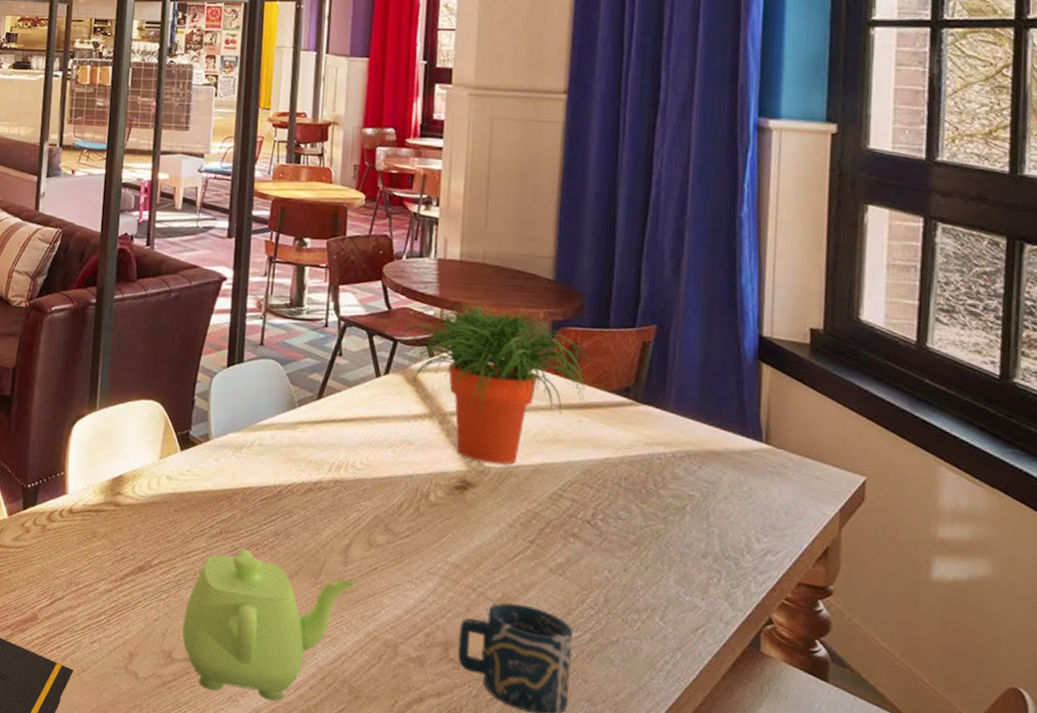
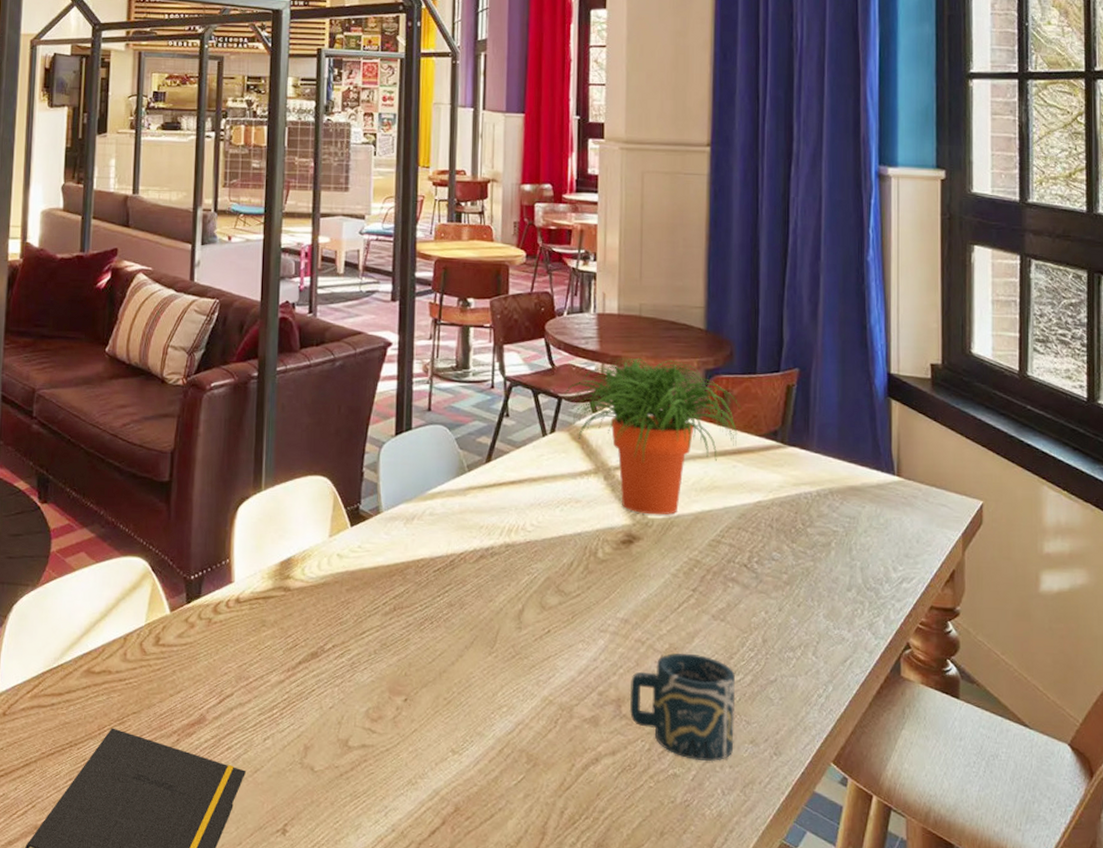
teapot: present [182,548,355,702] -> none [358,624,530,779]

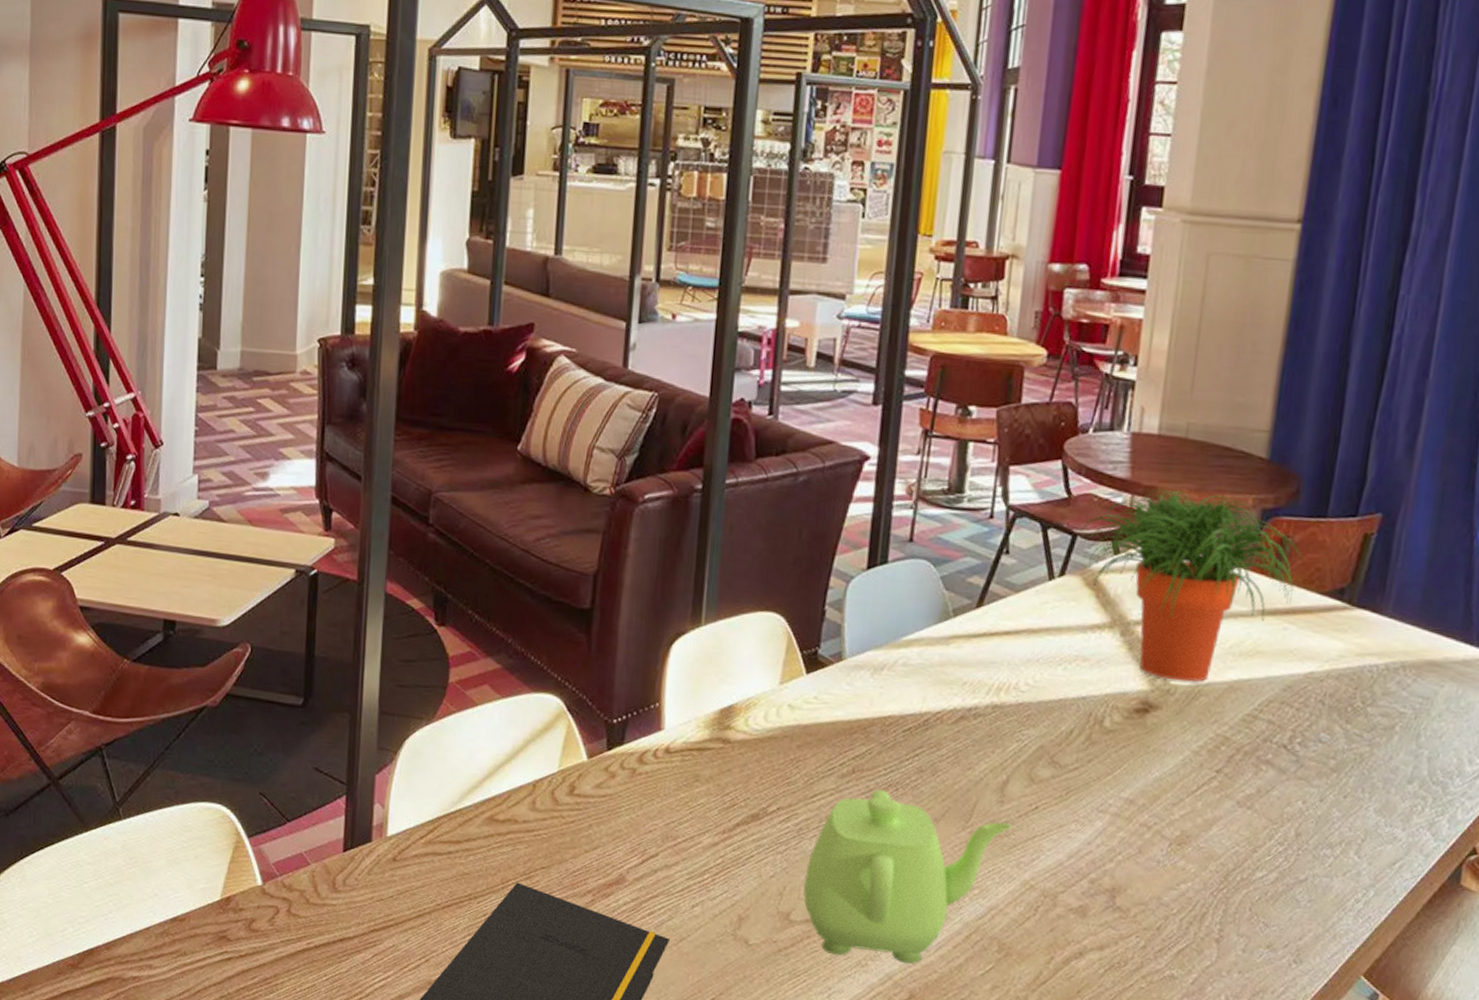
teapot: none [358,624,530,779] -> present [803,789,1012,964]
cup: present [629,653,736,761] -> none [1124,842,1257,965]

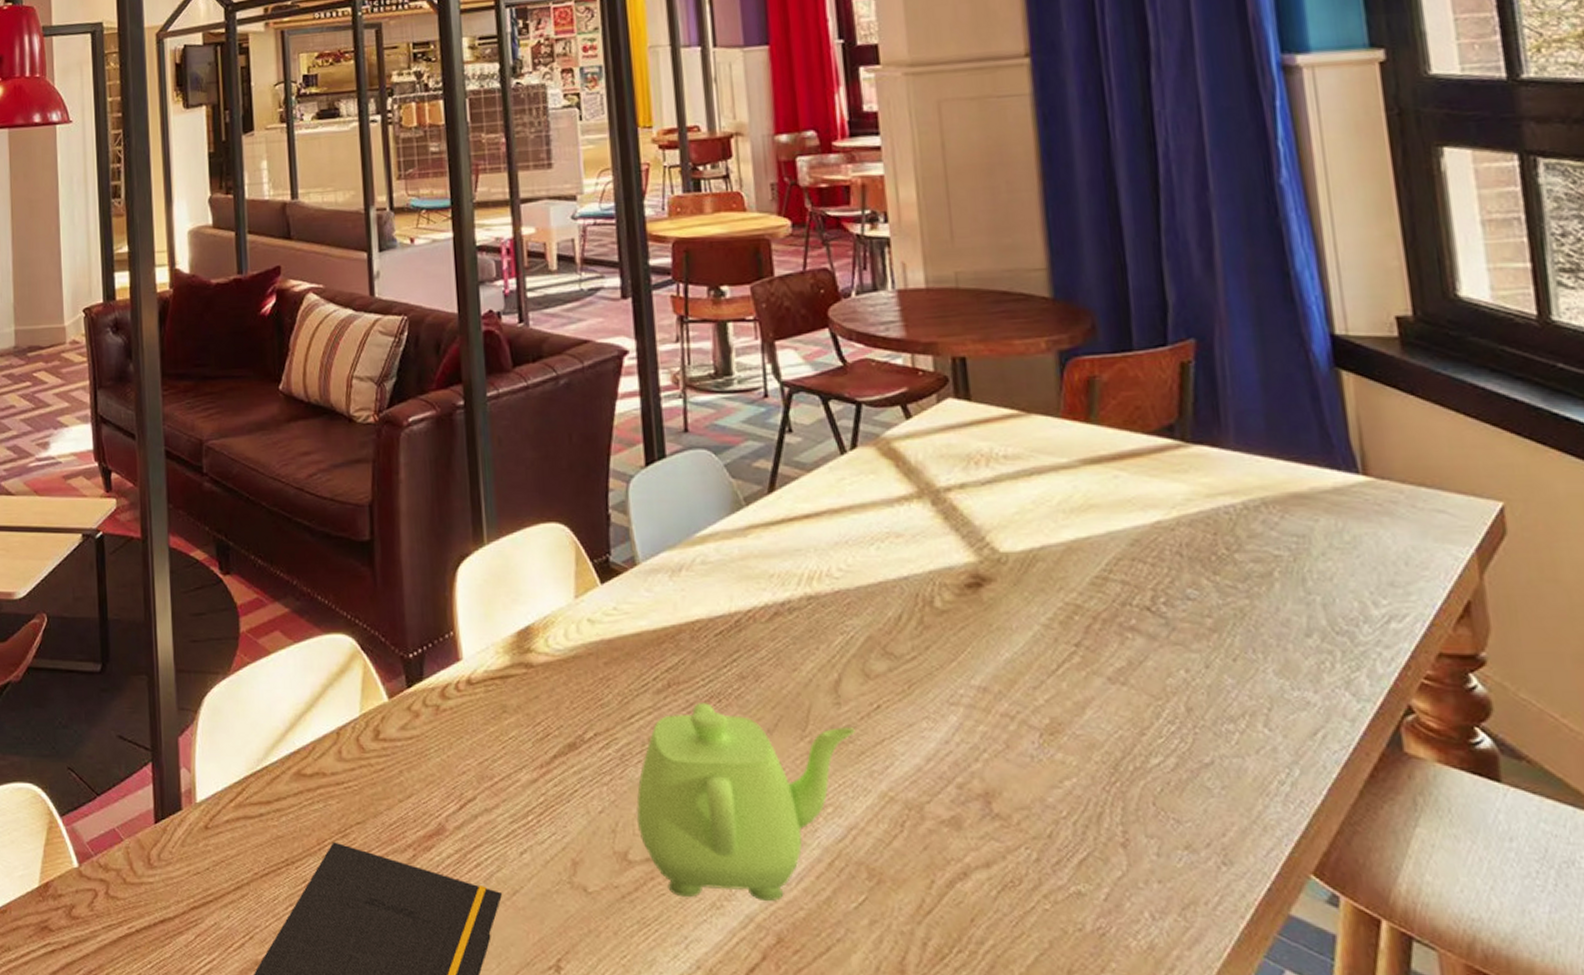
potted plant: present [1079,488,1302,682] -> none [863,342,1116,548]

